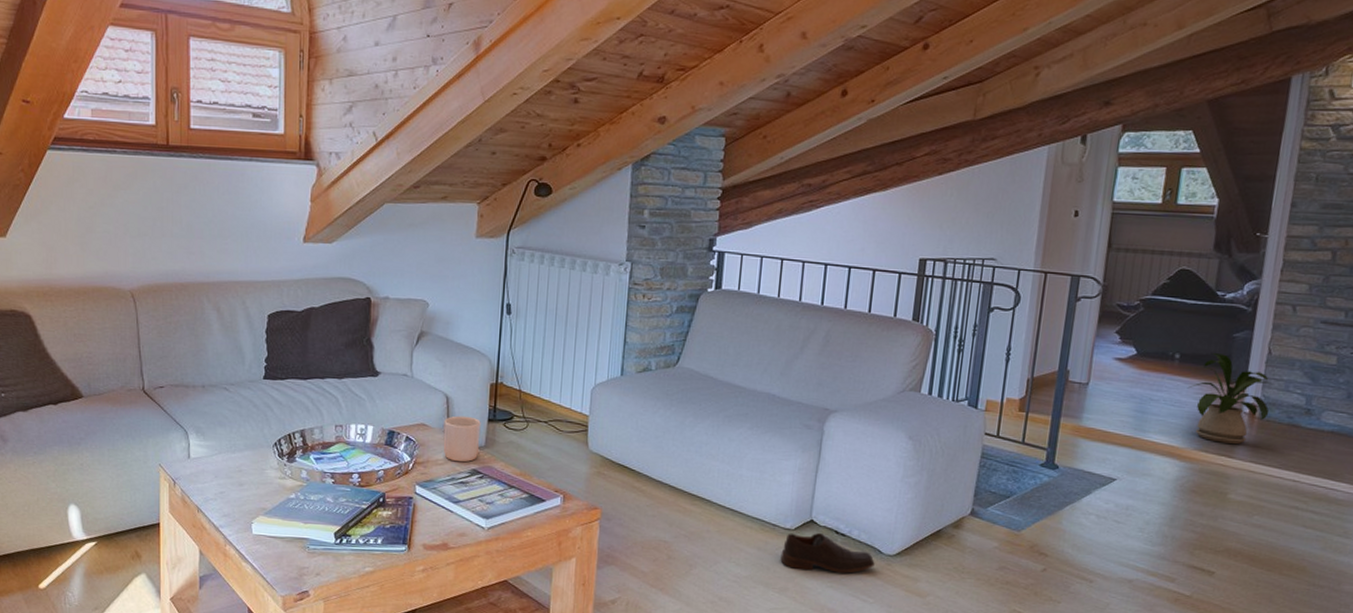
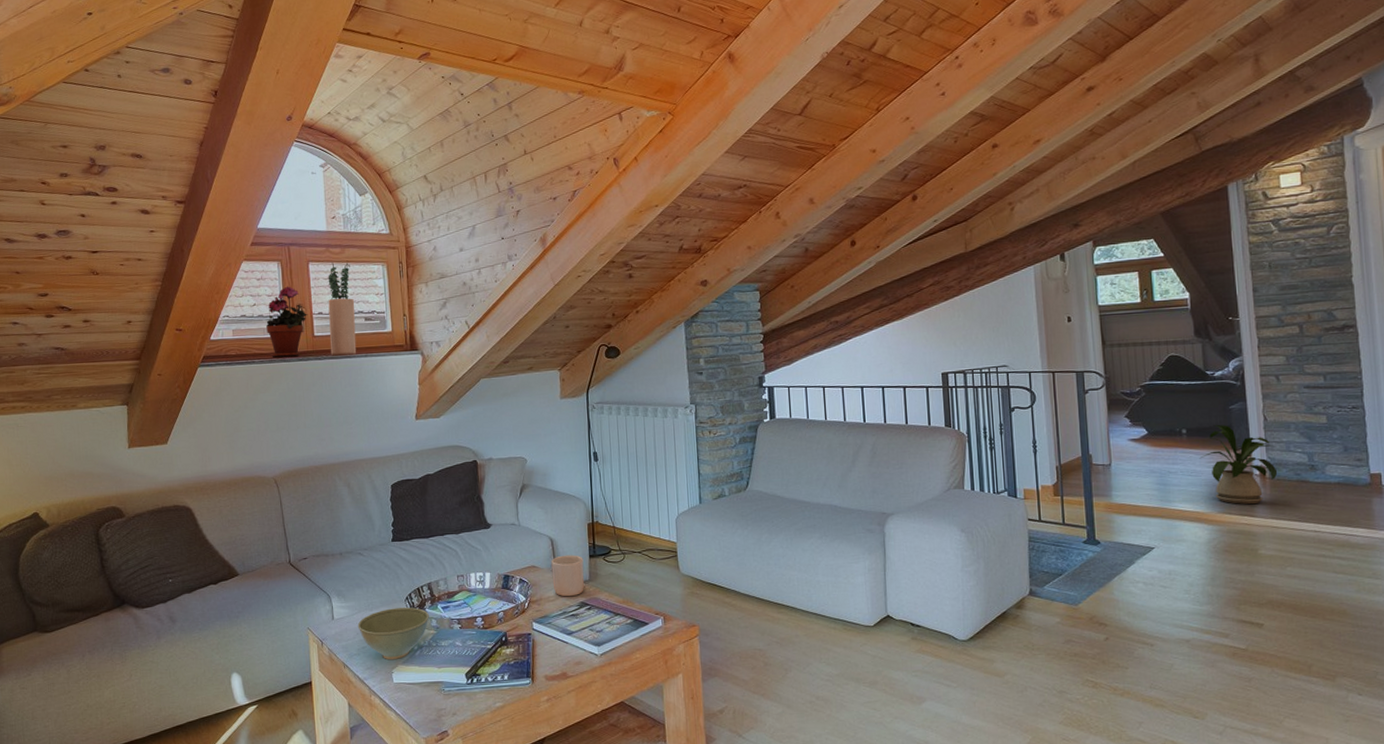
potted plant: none [133,63,185,152] -> present [266,286,308,359]
vase: none [208,40,242,158] -> present [328,260,357,357]
bowl: none [216,453,299,510] -> present [357,607,429,660]
shoe: present [780,532,875,574] -> none [865,626,952,663]

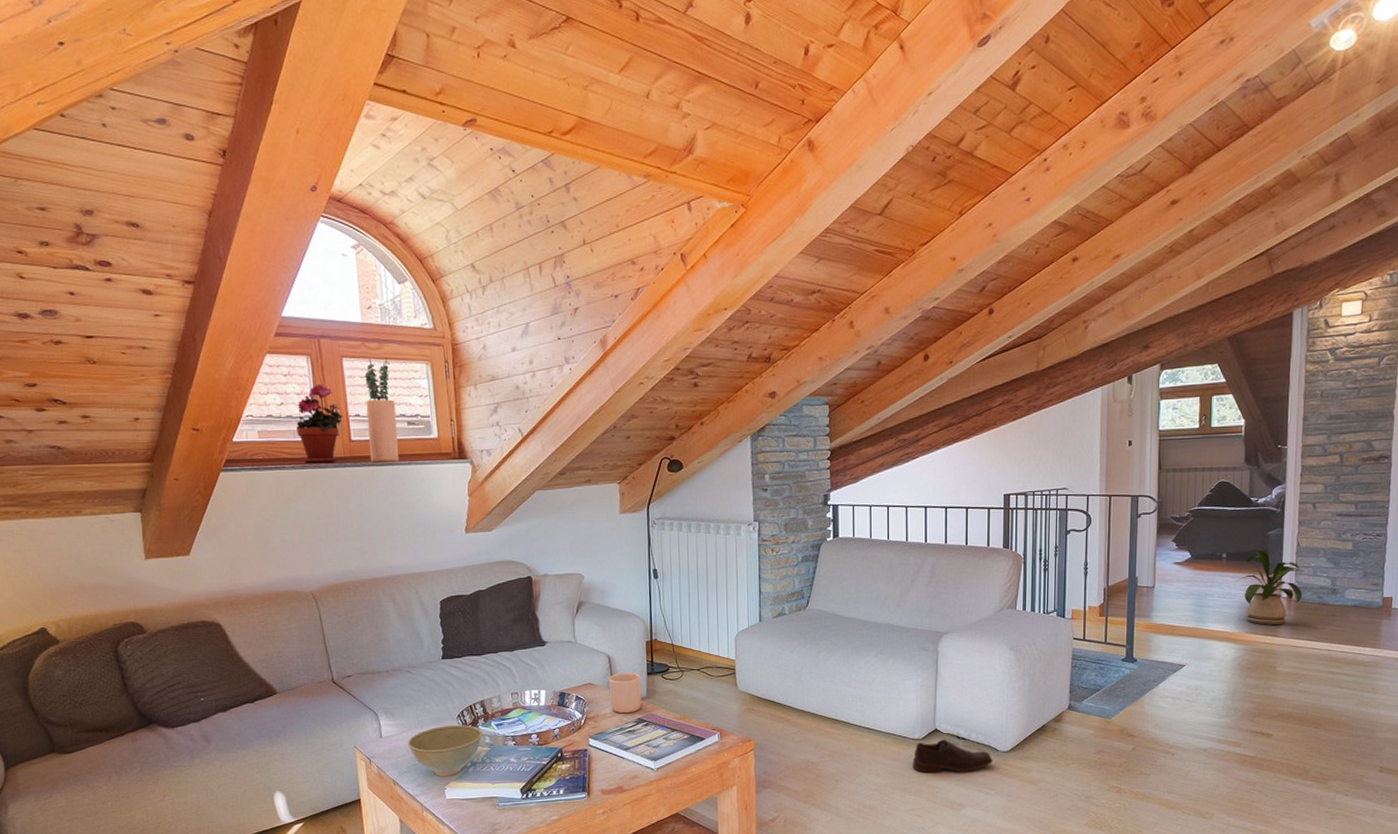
shoe: none [865,626,952,663] -> present [912,739,993,773]

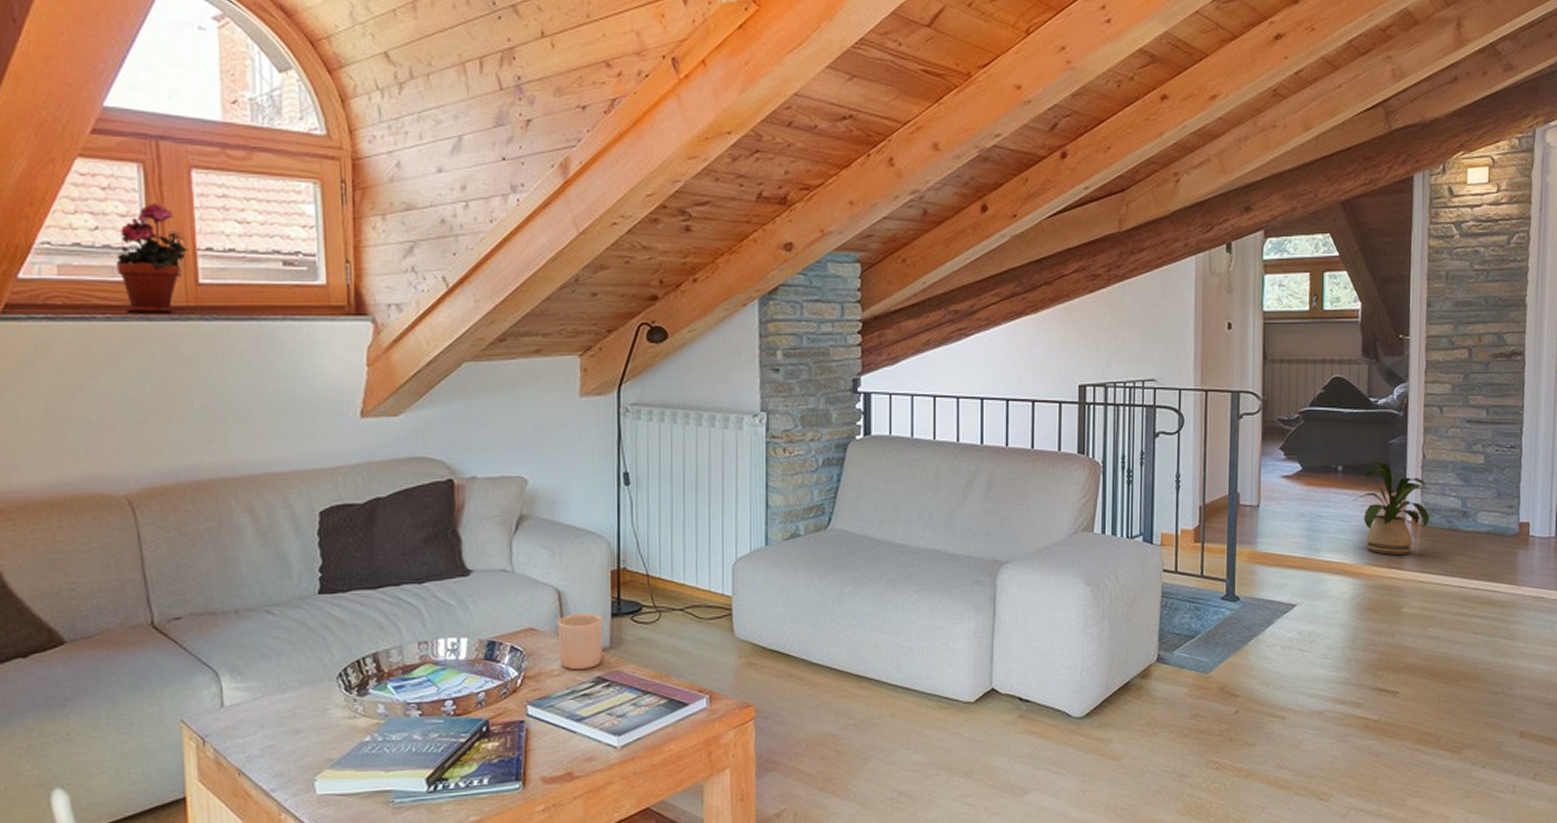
vase: present [364,357,400,464] -> none [223,171,269,318]
bowl: present [407,725,482,777] -> none [261,687,374,763]
shoe: present [912,739,993,773] -> none [962,701,1064,747]

